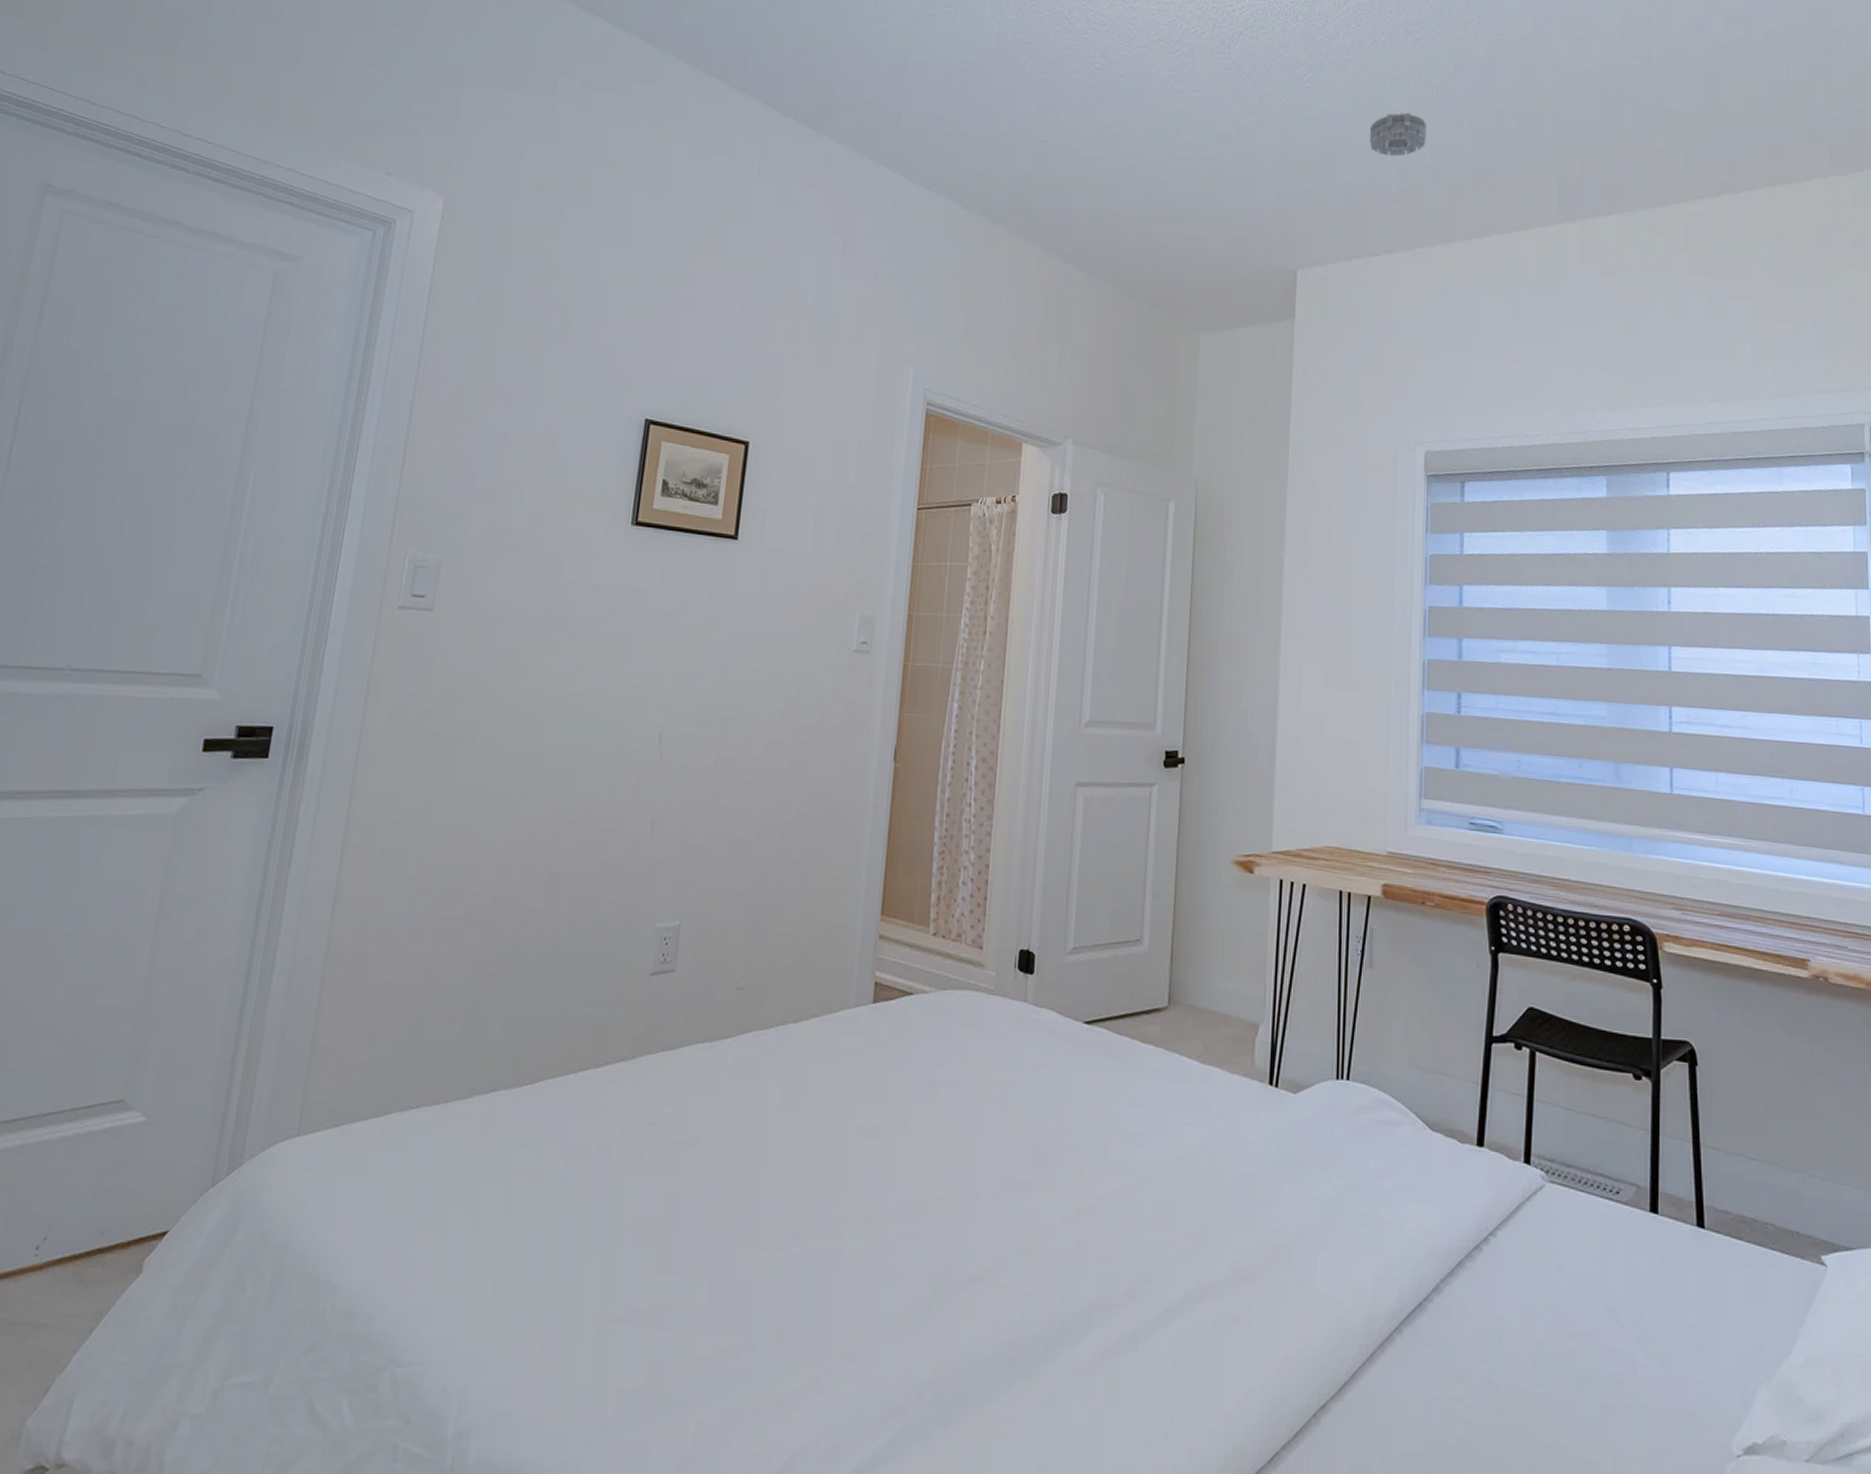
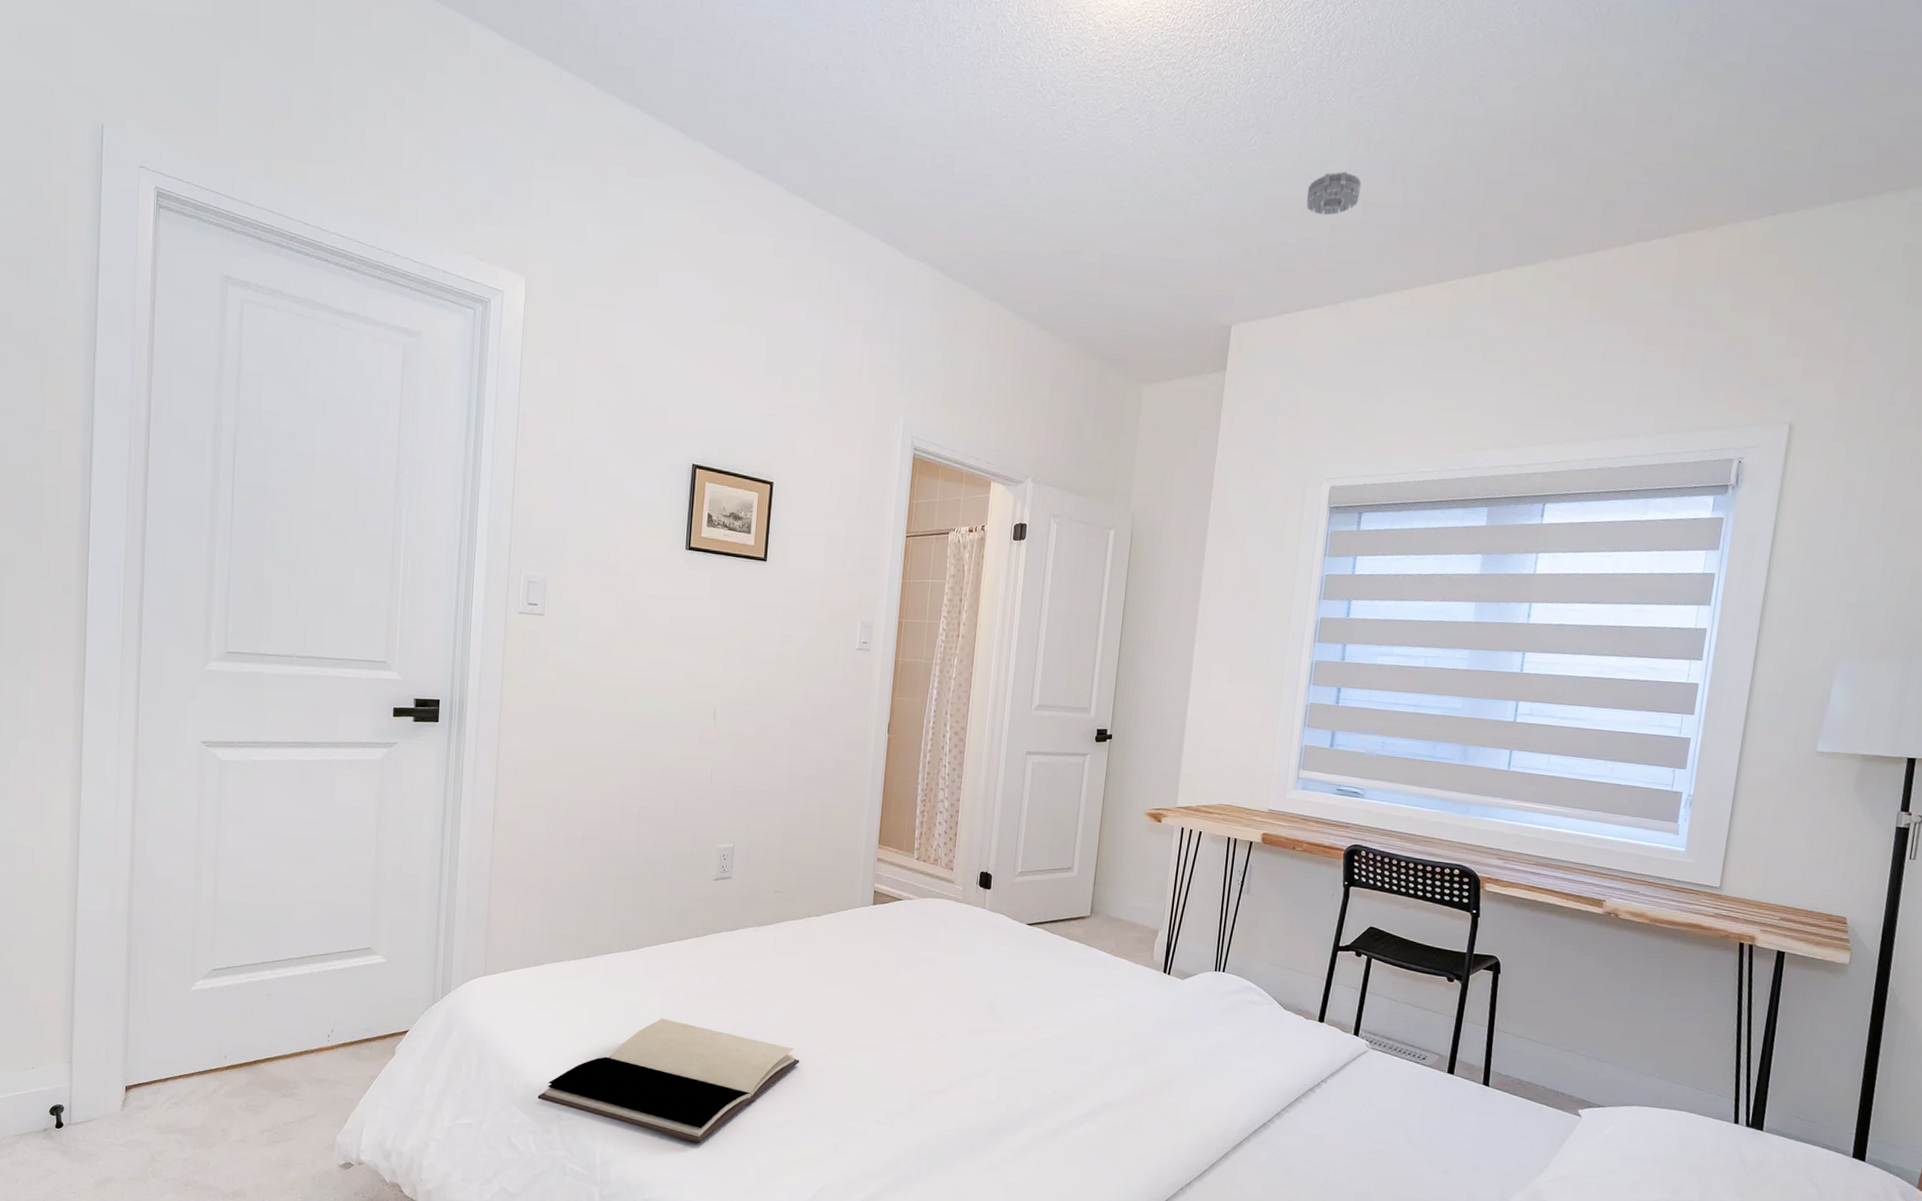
book: none [362,1189,765,1392] -> present [537,1018,799,1143]

